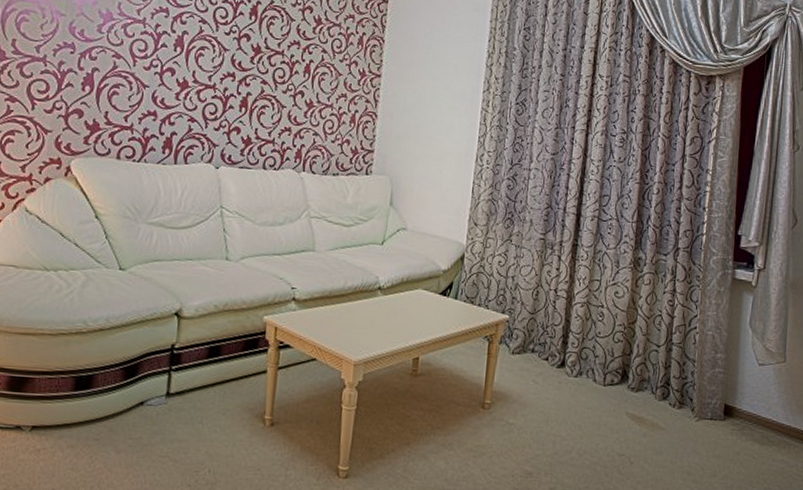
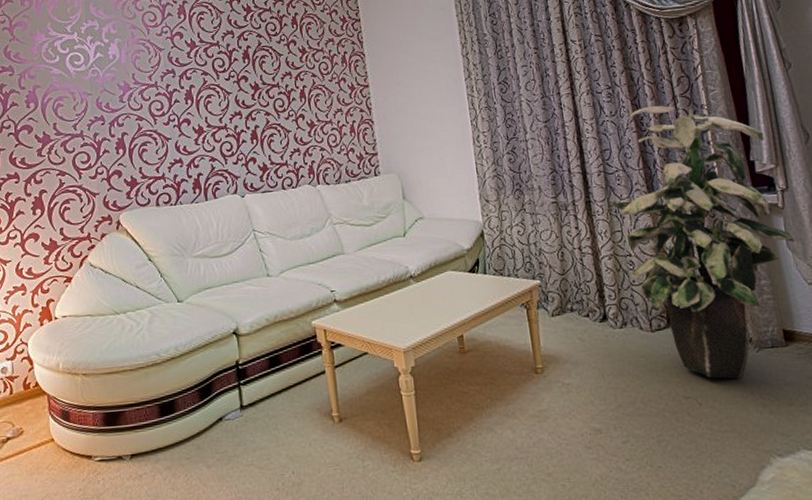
indoor plant: none [595,159,758,444] -> present [609,105,795,379]

